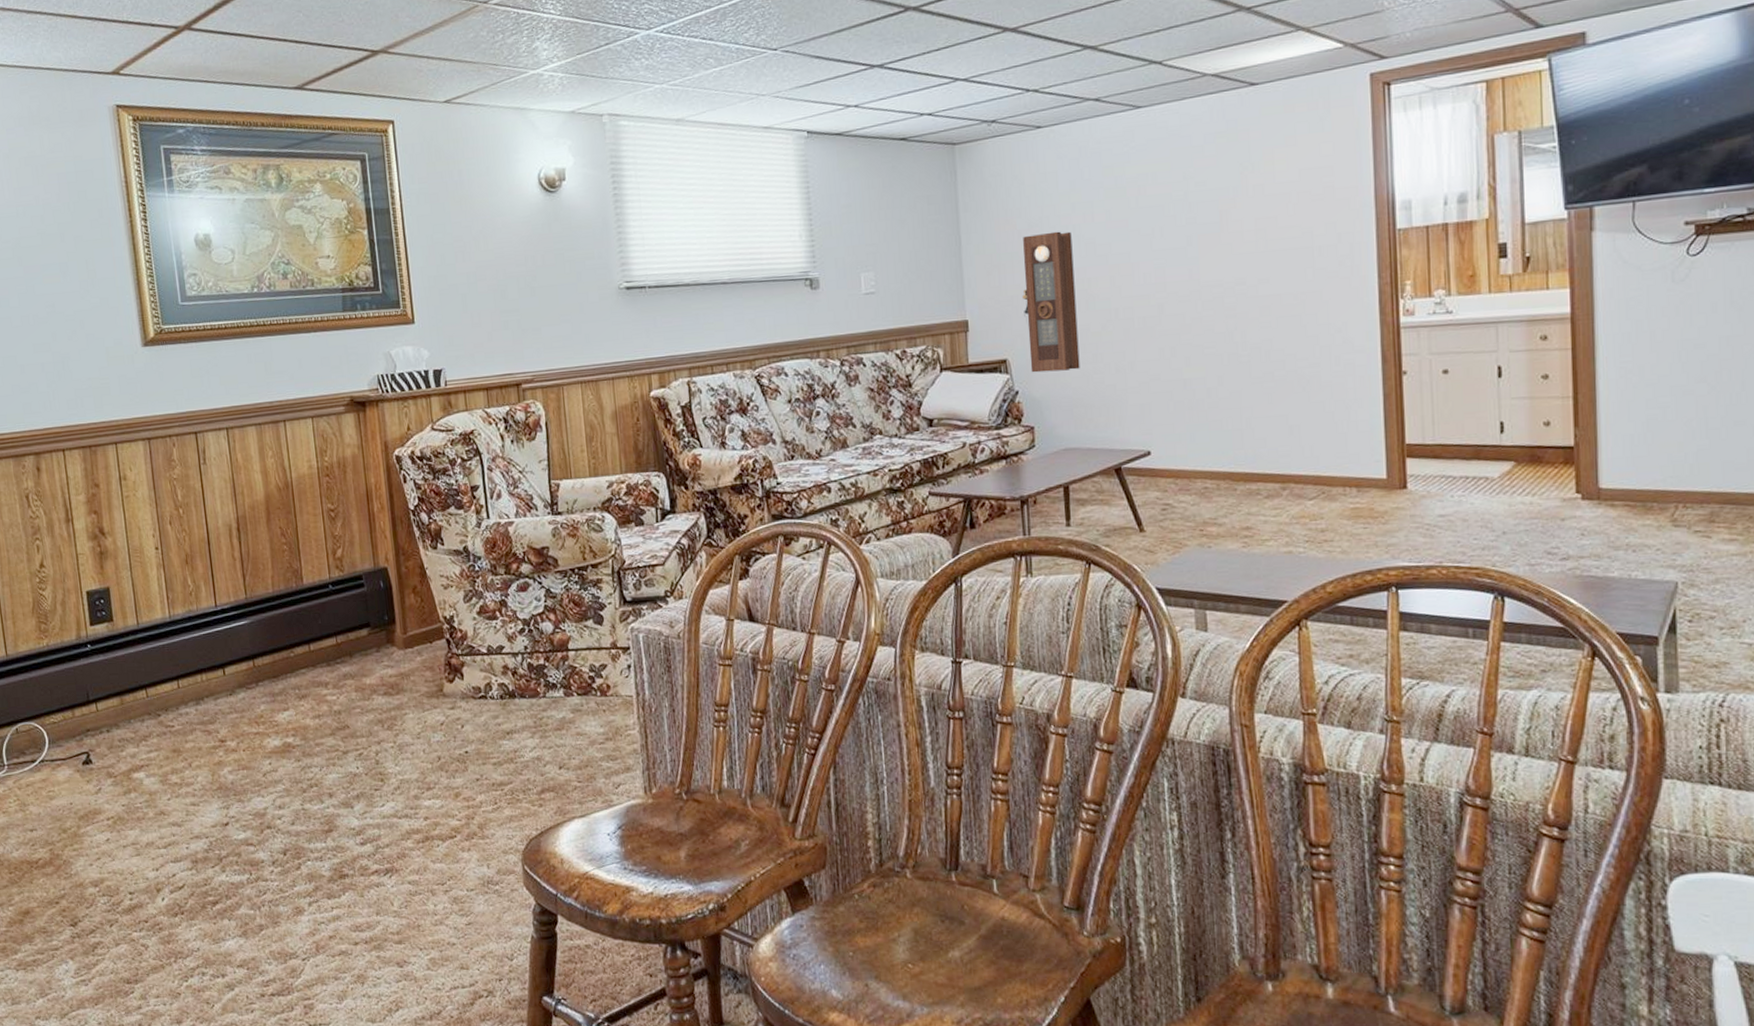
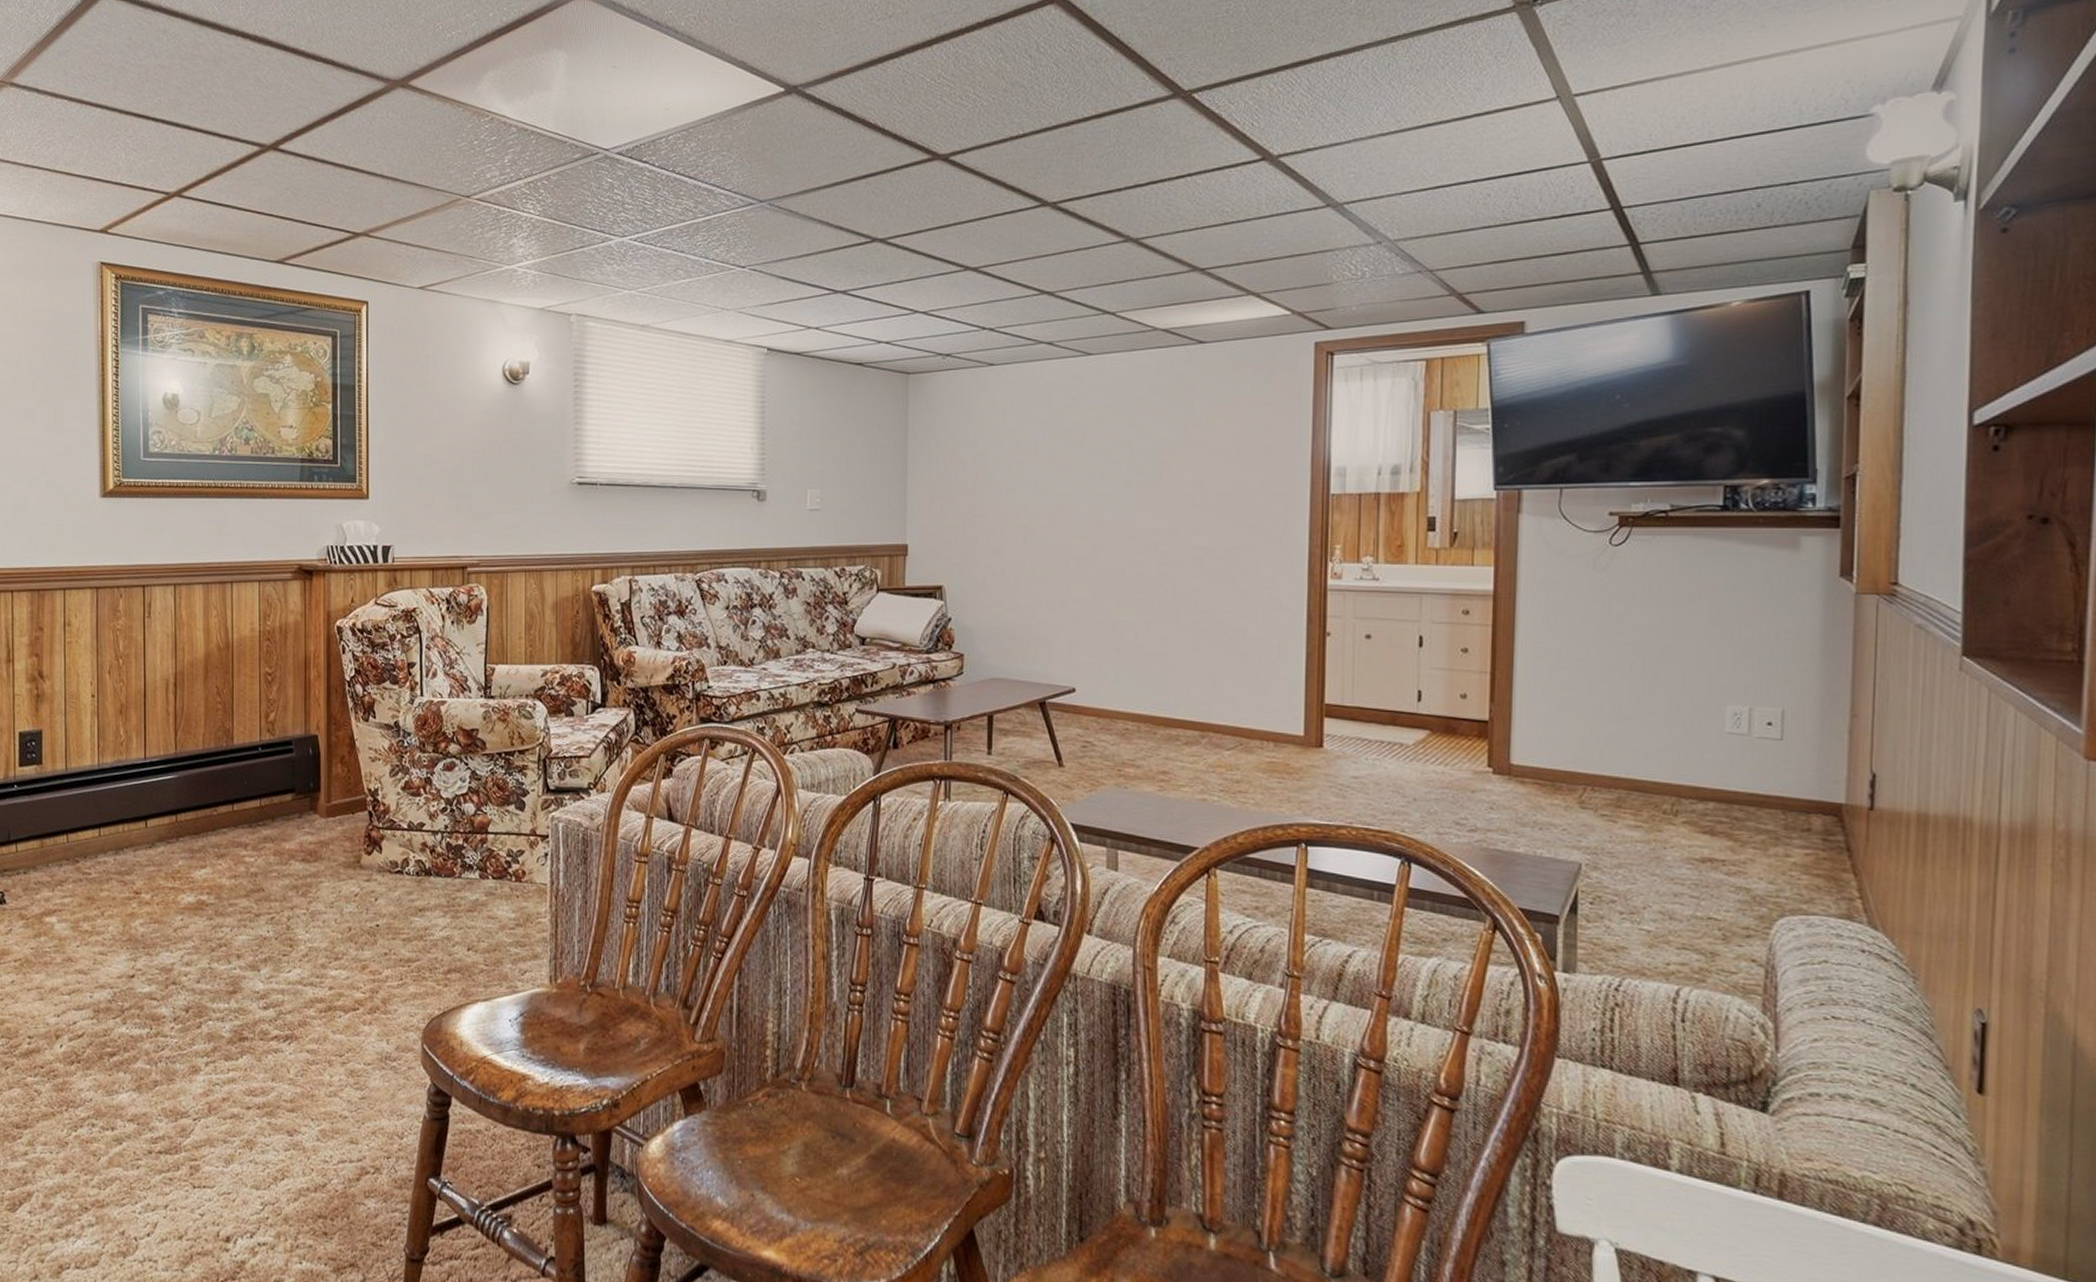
pendulum clock: present [1021,231,1080,373] -> none [962,466,1015,602]

